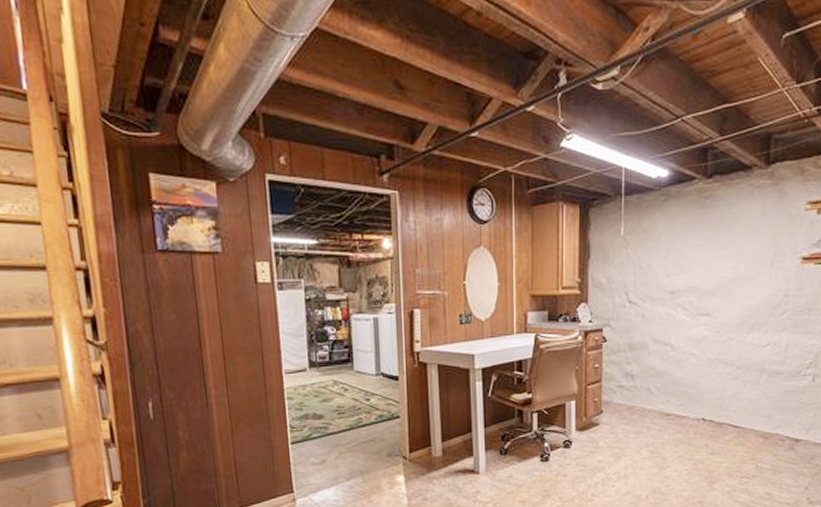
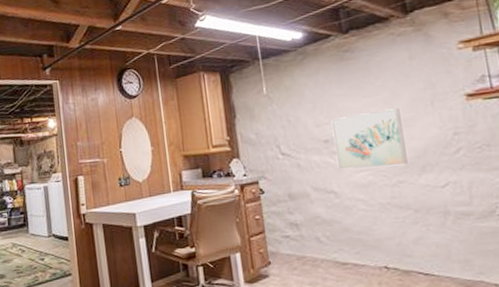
wall art: none [678,265,743,323] -> present [331,108,408,170]

